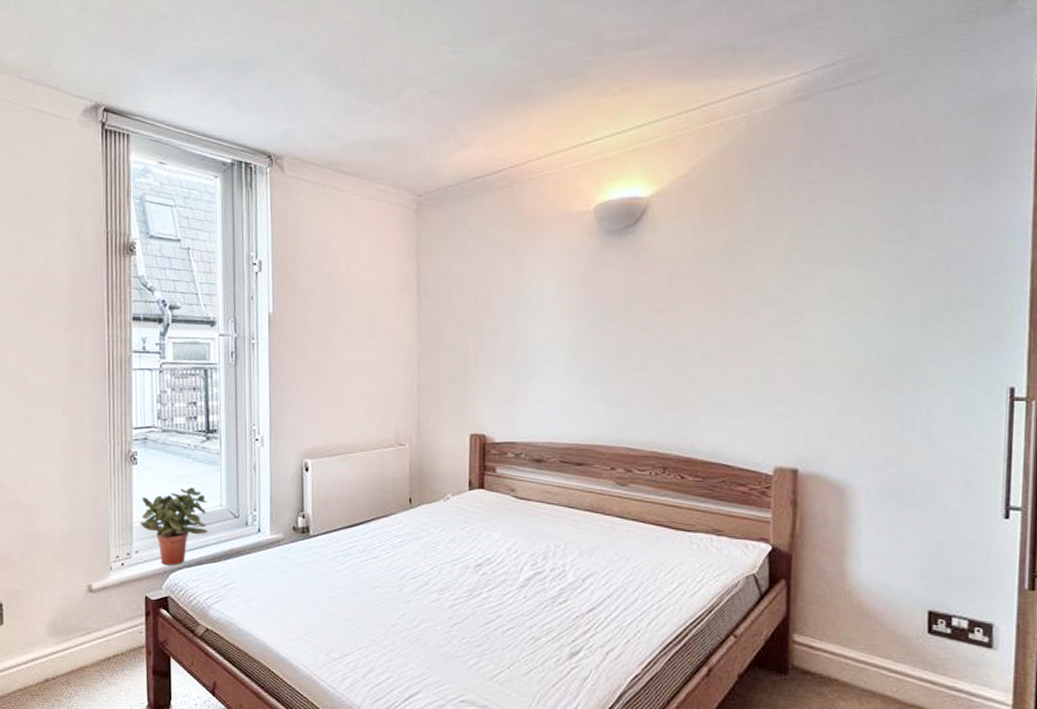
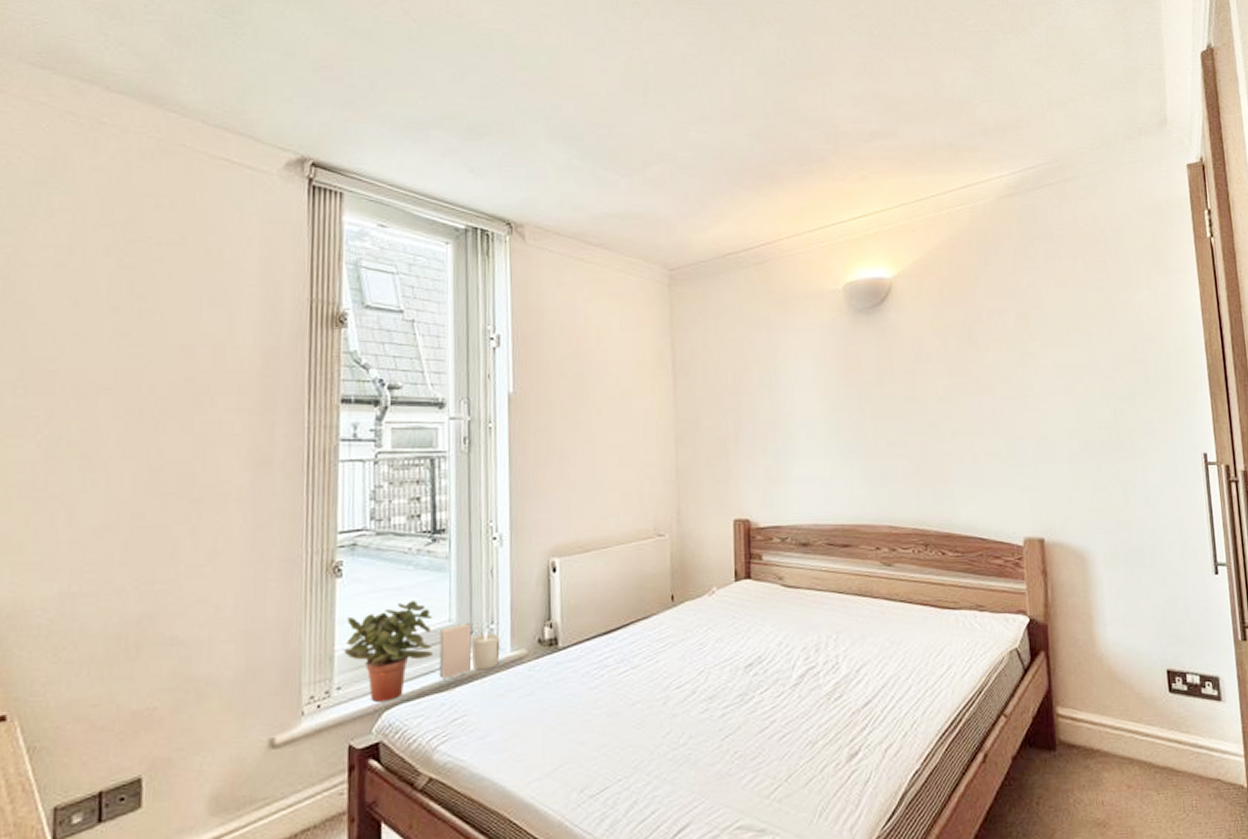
book: none [213,509,239,552] -> present [439,623,472,679]
candle: none [238,518,262,548] -> present [471,633,500,671]

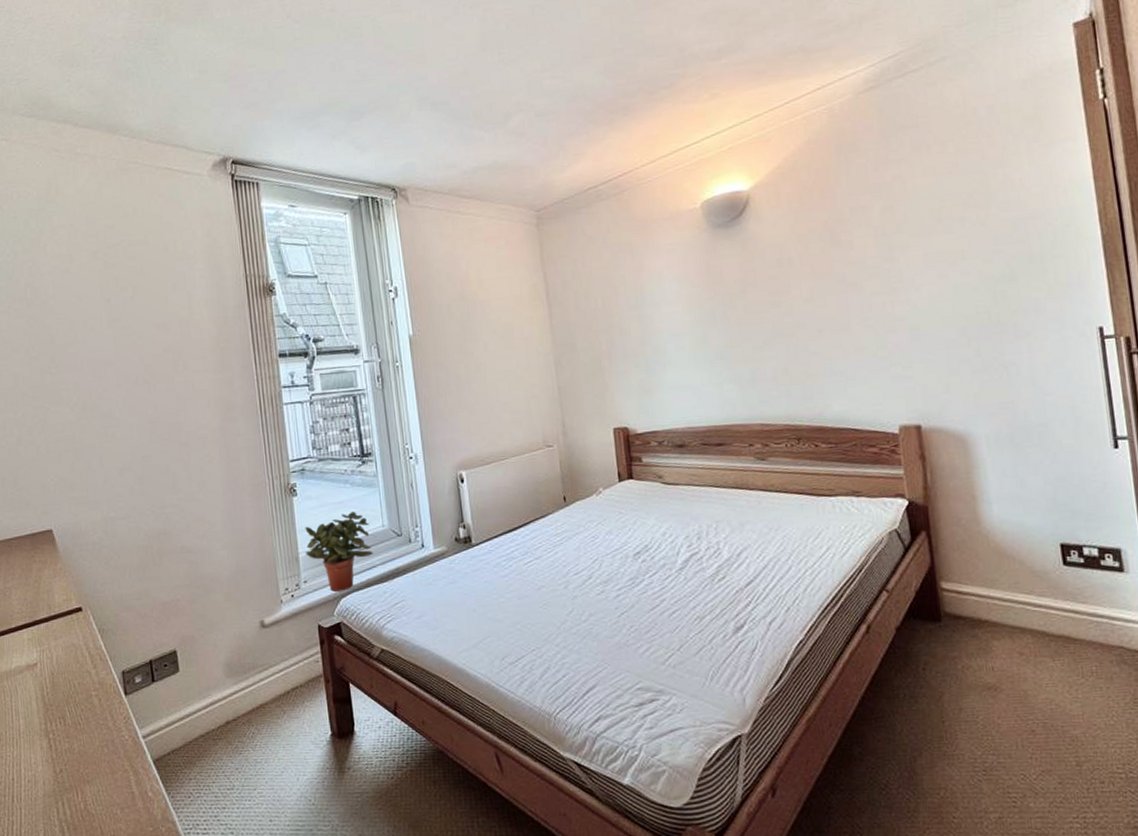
book: present [439,623,472,679] -> none [376,528,405,572]
candle: present [471,633,500,671] -> none [401,534,426,565]

